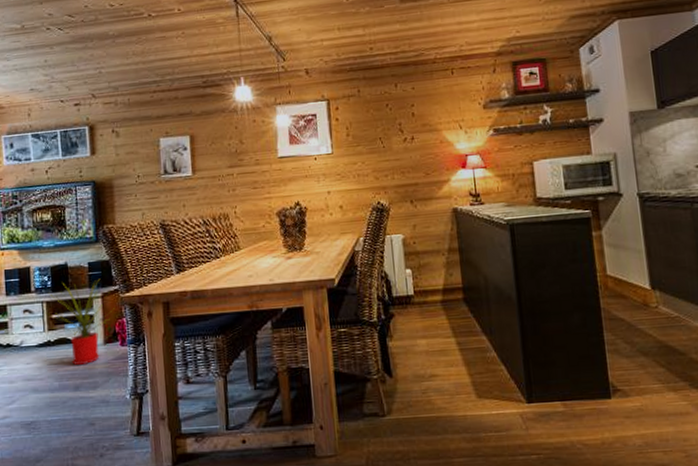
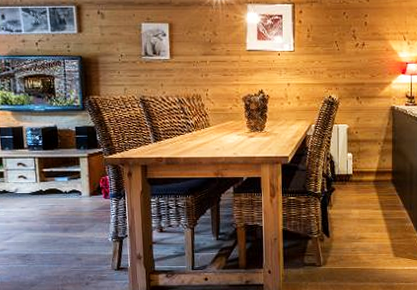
house plant: present [45,278,114,365] -> none [37,141,99,211]

